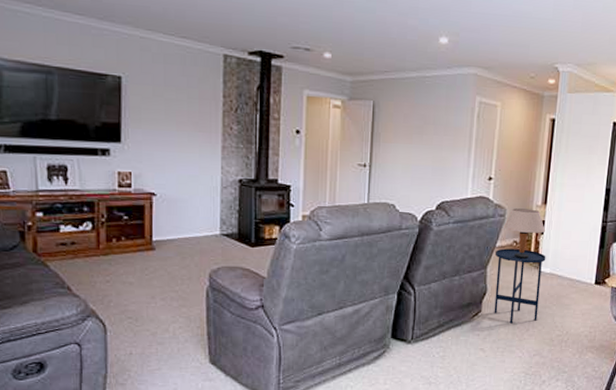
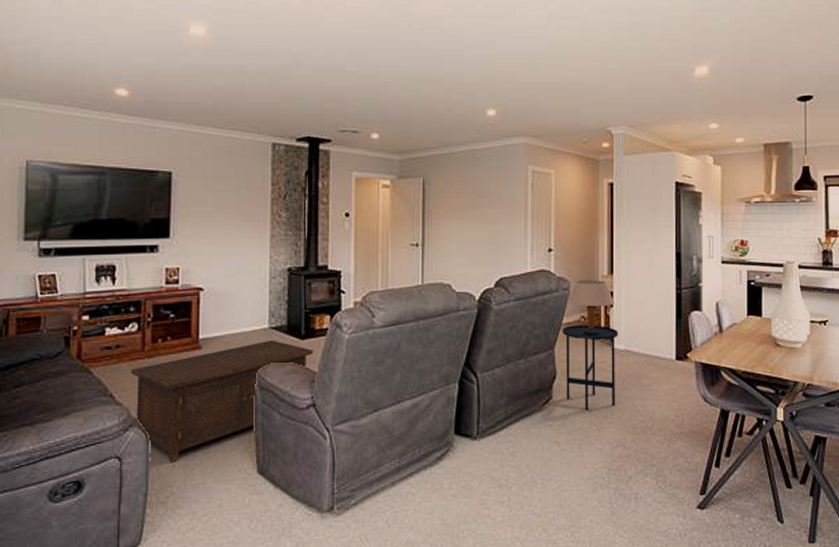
cabinet: none [86,245,263,350] -> present [130,339,313,462]

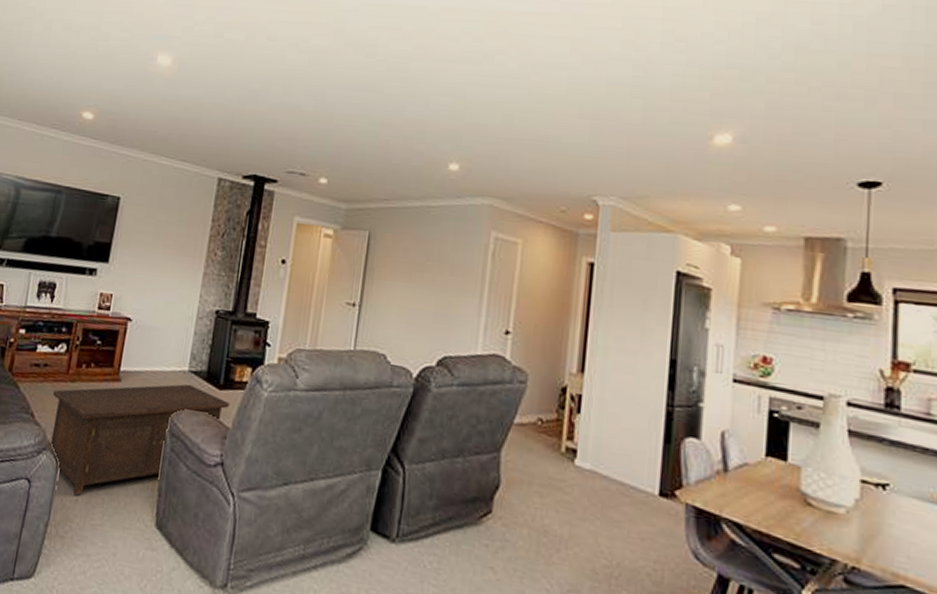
side table: present [562,325,618,411] -> none [510,426,585,538]
table lamp: present [569,280,614,335] -> none [525,374,583,445]

